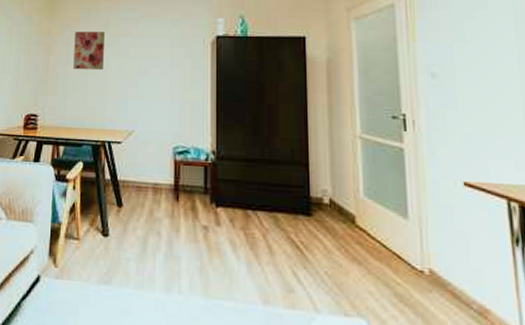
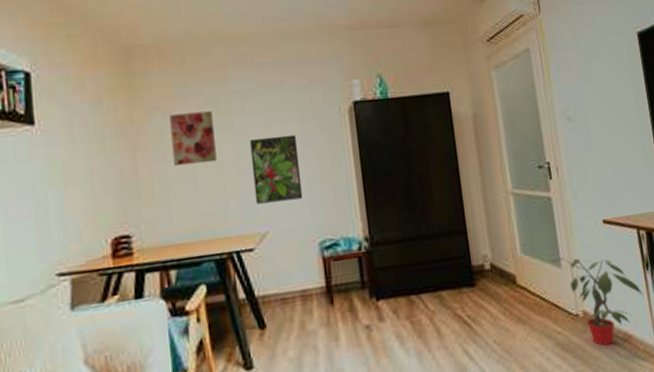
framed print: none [127,56,166,109] -> present [249,134,303,204]
potted plant: none [394,209,509,313] -> present [549,257,644,346]

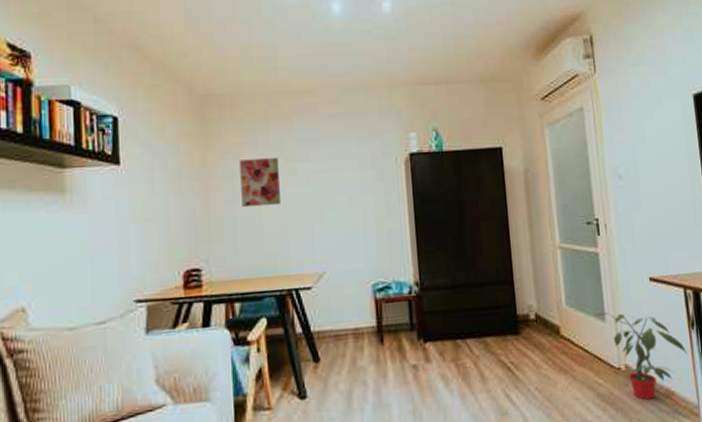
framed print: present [249,134,303,204] -> none [311,182,359,246]

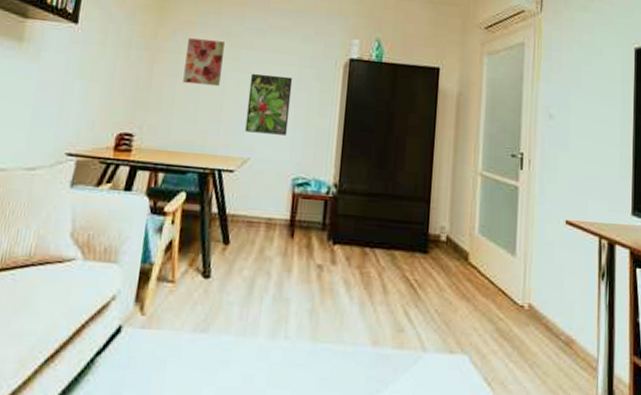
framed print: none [311,182,359,246] -> present [244,73,293,135]
potted plant: present [593,312,688,400] -> none [504,246,594,344]

